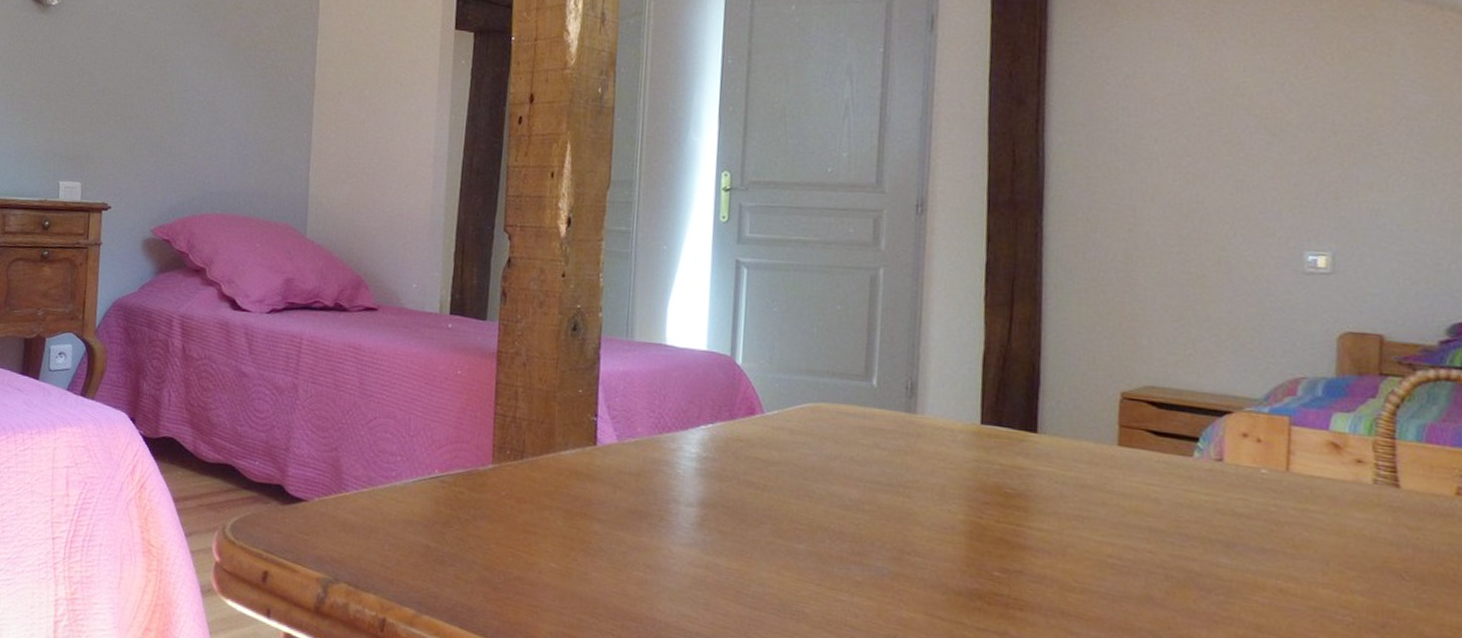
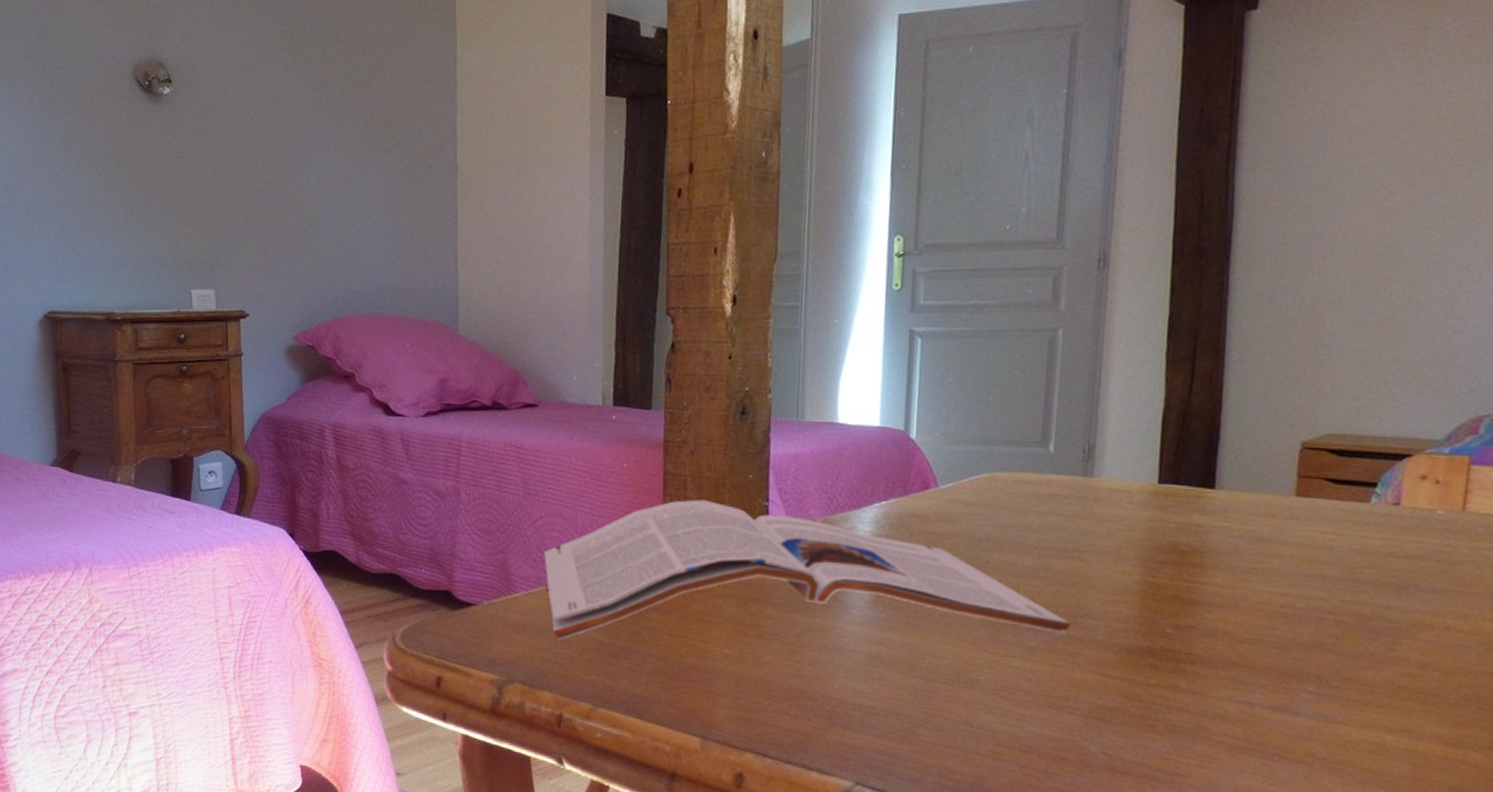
magazine: none [376,410,897,570] -> present [544,499,1071,641]

